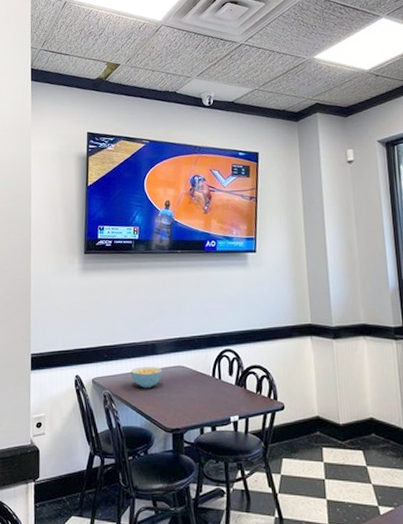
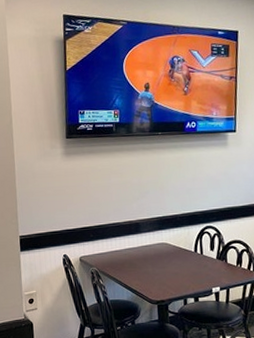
cereal bowl: present [130,366,163,389] -> none [115,244,147,265]

